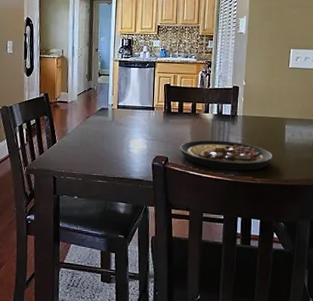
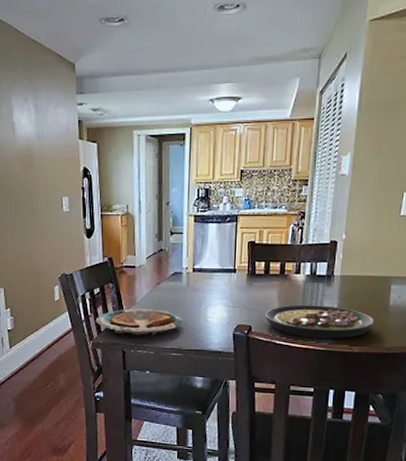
plate: none [31,138,108,163] -> present [96,308,183,335]

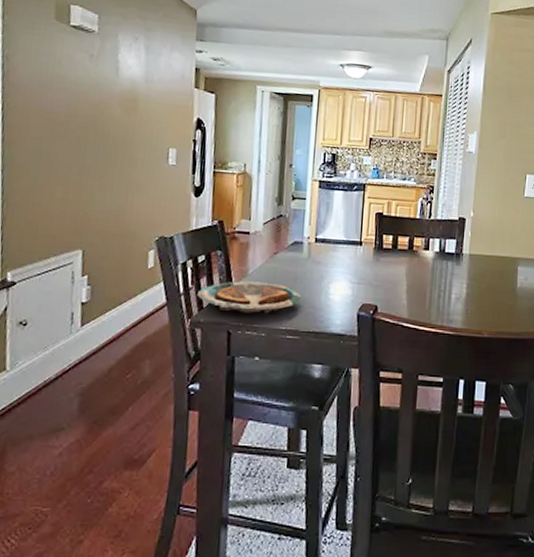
plate: present [264,305,375,339] -> none [391,283,503,322]

